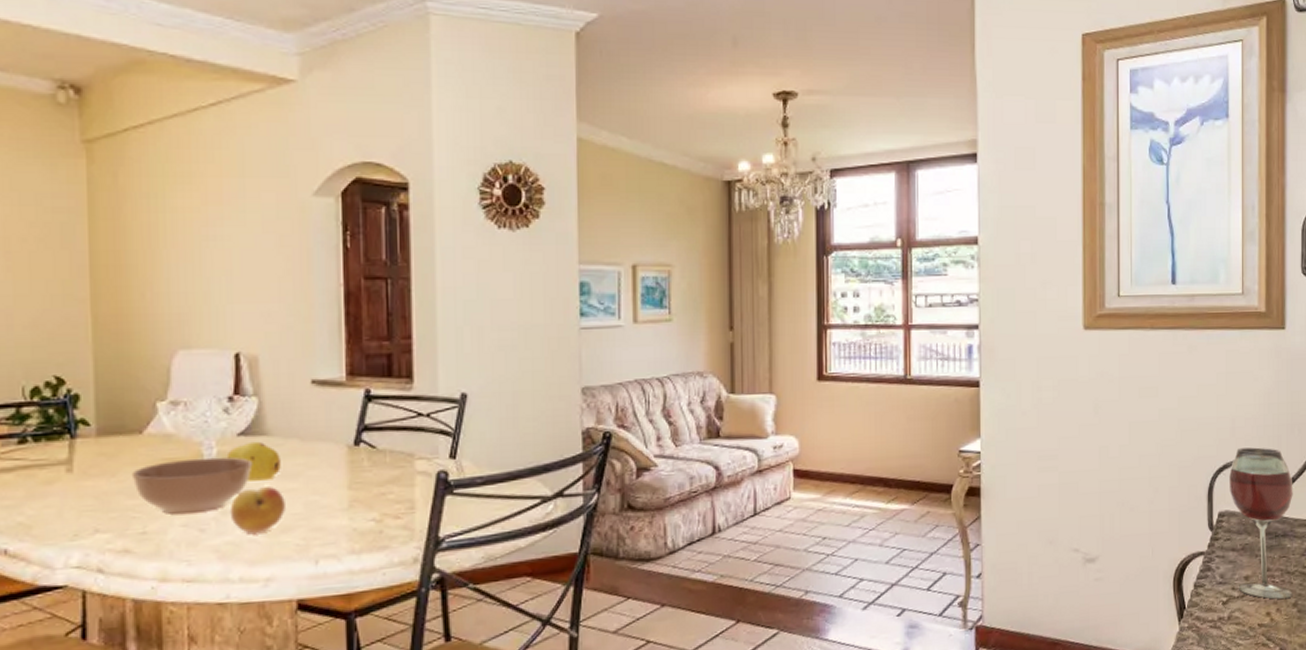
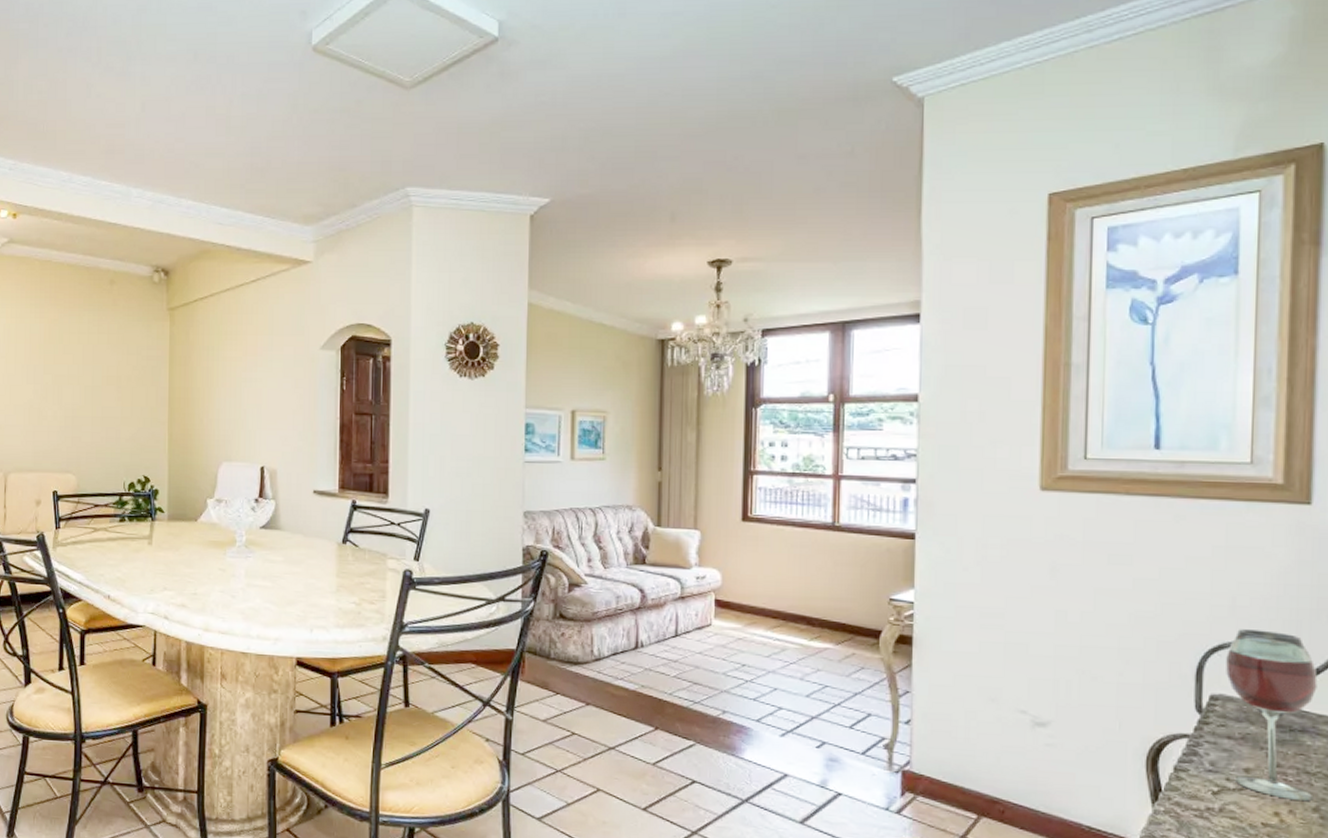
bowl: present [131,457,253,515] -> none [188,542,270,584]
fruit: present [226,441,281,481] -> none [252,533,289,564]
fruit: present [230,487,285,533] -> none [252,569,291,603]

